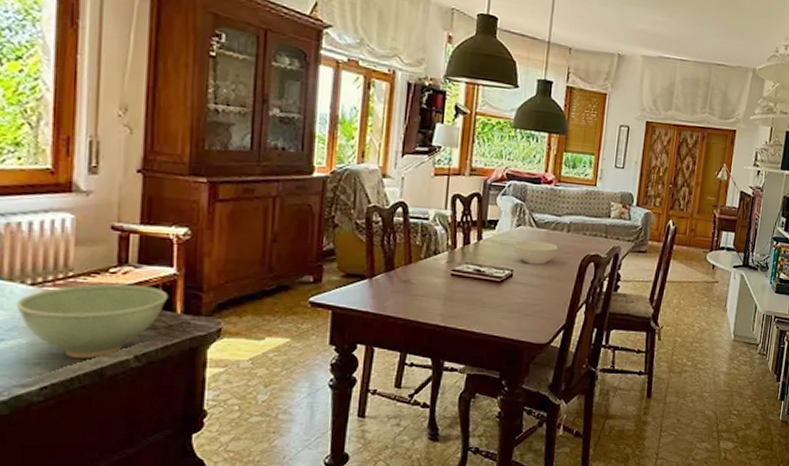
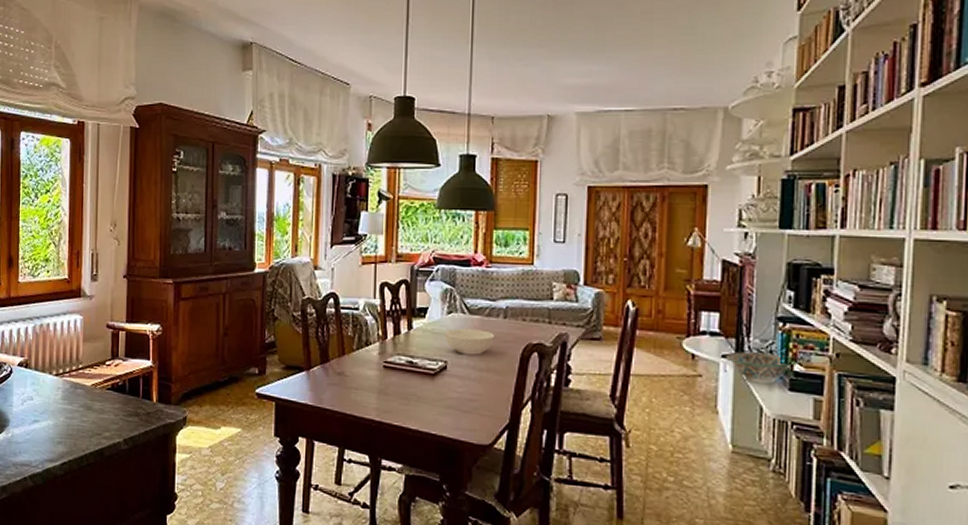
bowl: present [15,284,169,358] -> none [46,375,147,440]
decorative bowl: none [735,263,777,288] -> present [725,351,789,384]

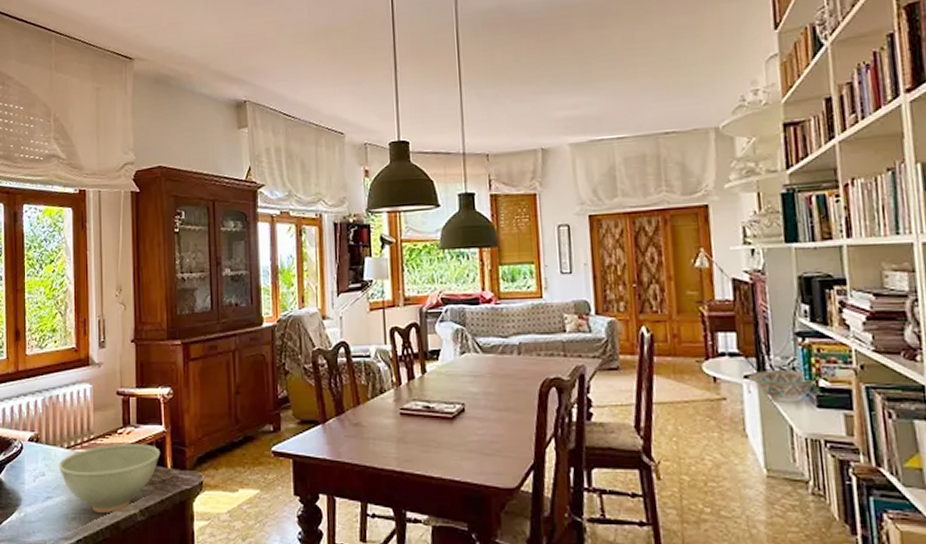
bowl: none [46,375,147,440] -> present [58,443,161,513]
bowl: present [445,328,495,355] -> none [459,368,511,395]

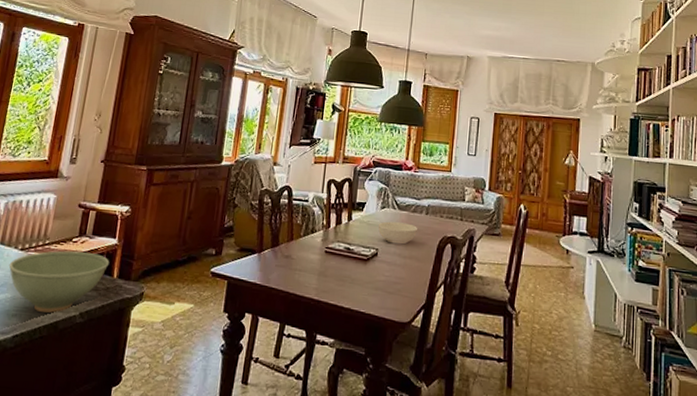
bowl: none [459,368,511,395] -> present [378,221,418,245]
decorative bowl: present [747,370,815,403] -> none [590,249,636,276]

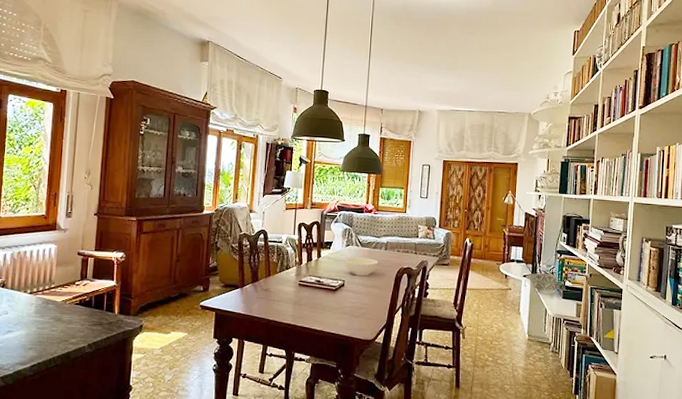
bowl: present [8,250,110,313] -> none [20,293,110,345]
decorative bowl: none [590,249,636,276] -> present [525,273,563,294]

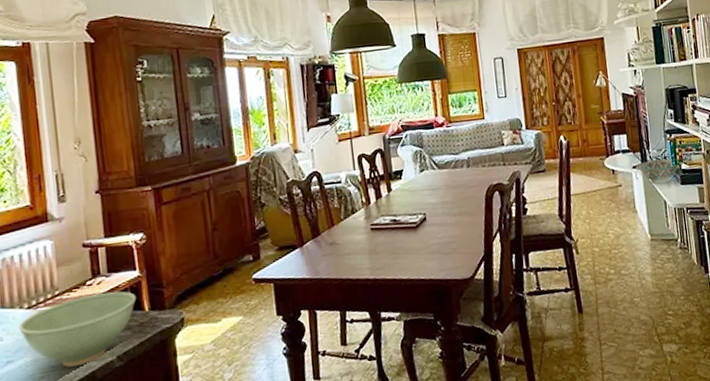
bowl: none [20,293,110,345] -> present [18,291,137,368]
bowl: present [344,257,379,276] -> none [420,180,463,205]

